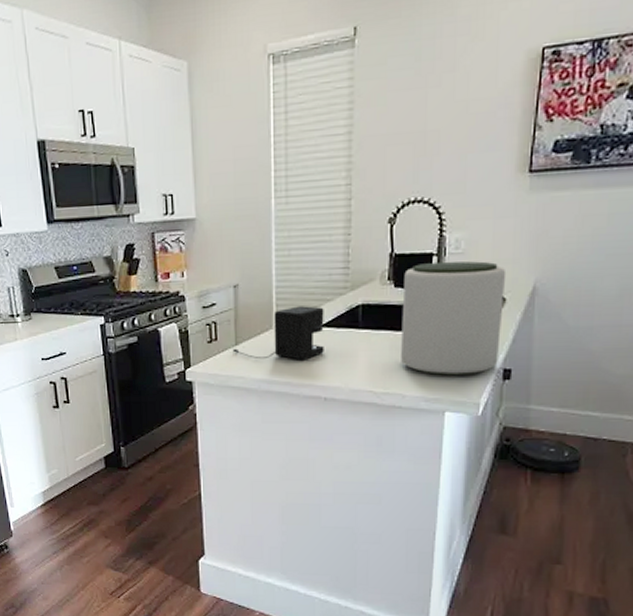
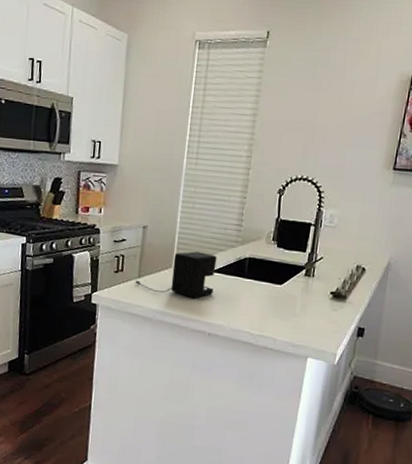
plant pot: present [401,261,507,376] -> none [276,230,368,330]

